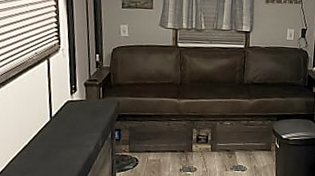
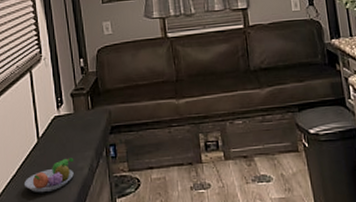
fruit bowl: none [35,136,82,162] -> present [25,157,74,192]

